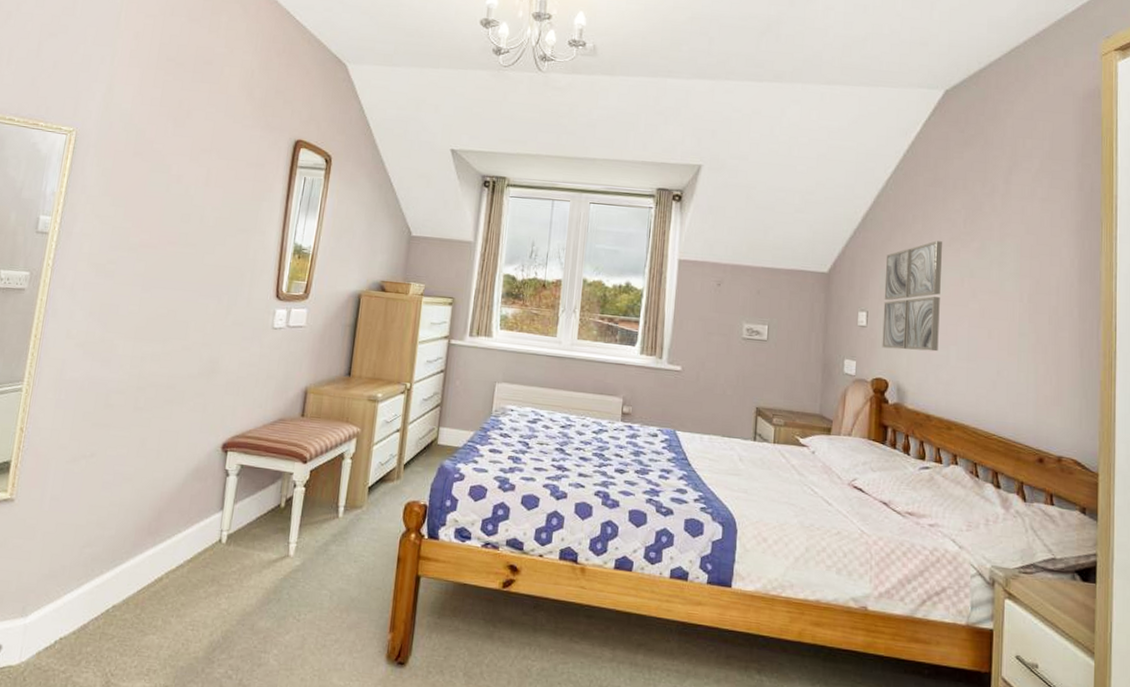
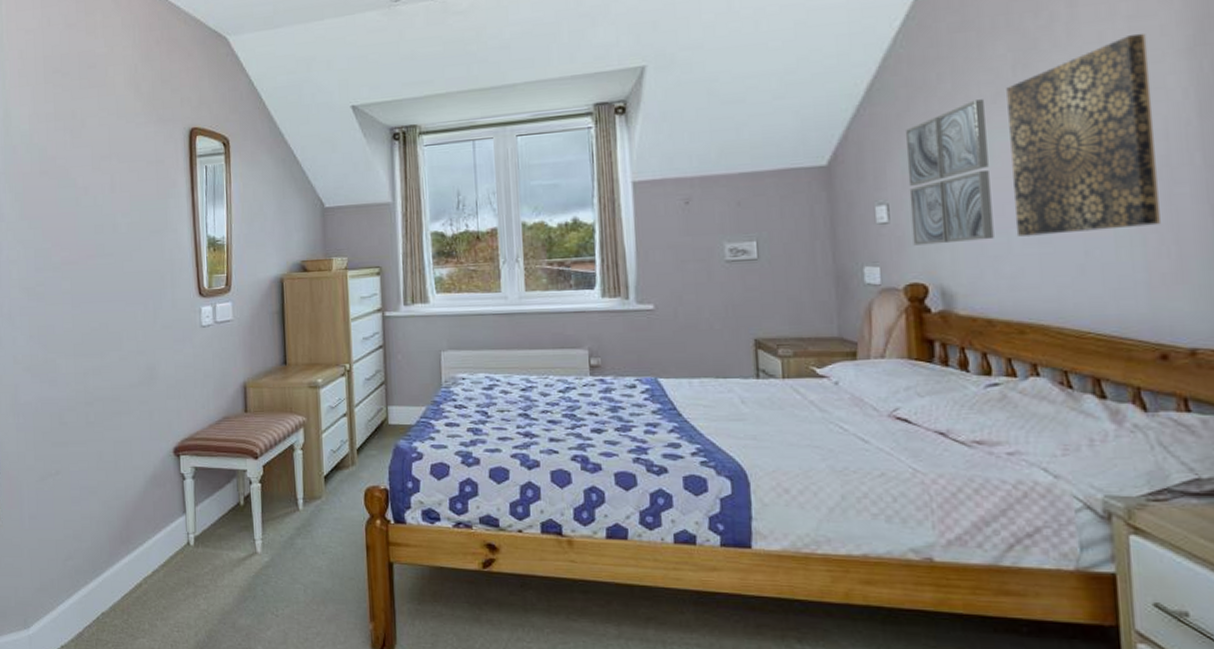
wall art: none [953,212,1052,359] -> present [1006,33,1161,237]

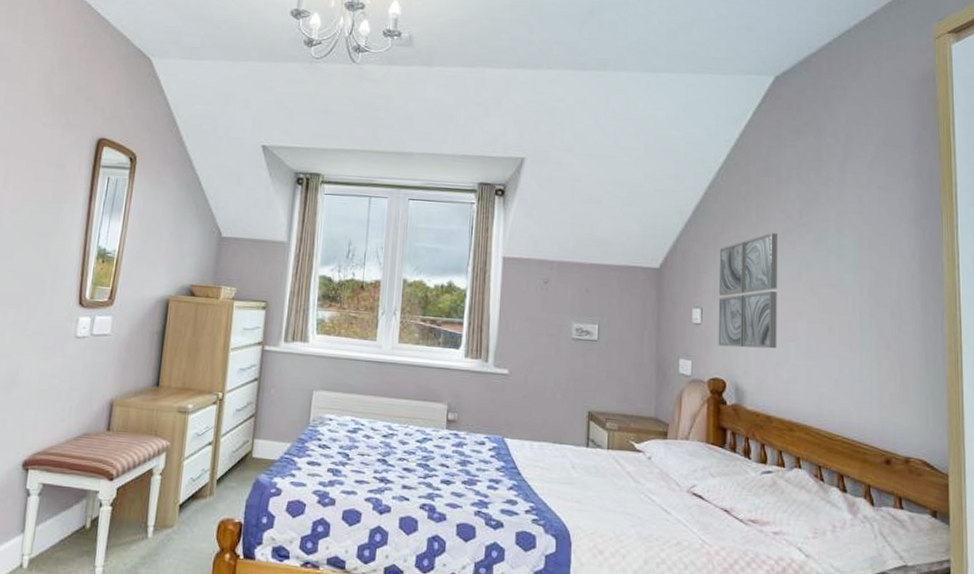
wall art: present [1006,33,1161,237] -> none [793,201,891,354]

